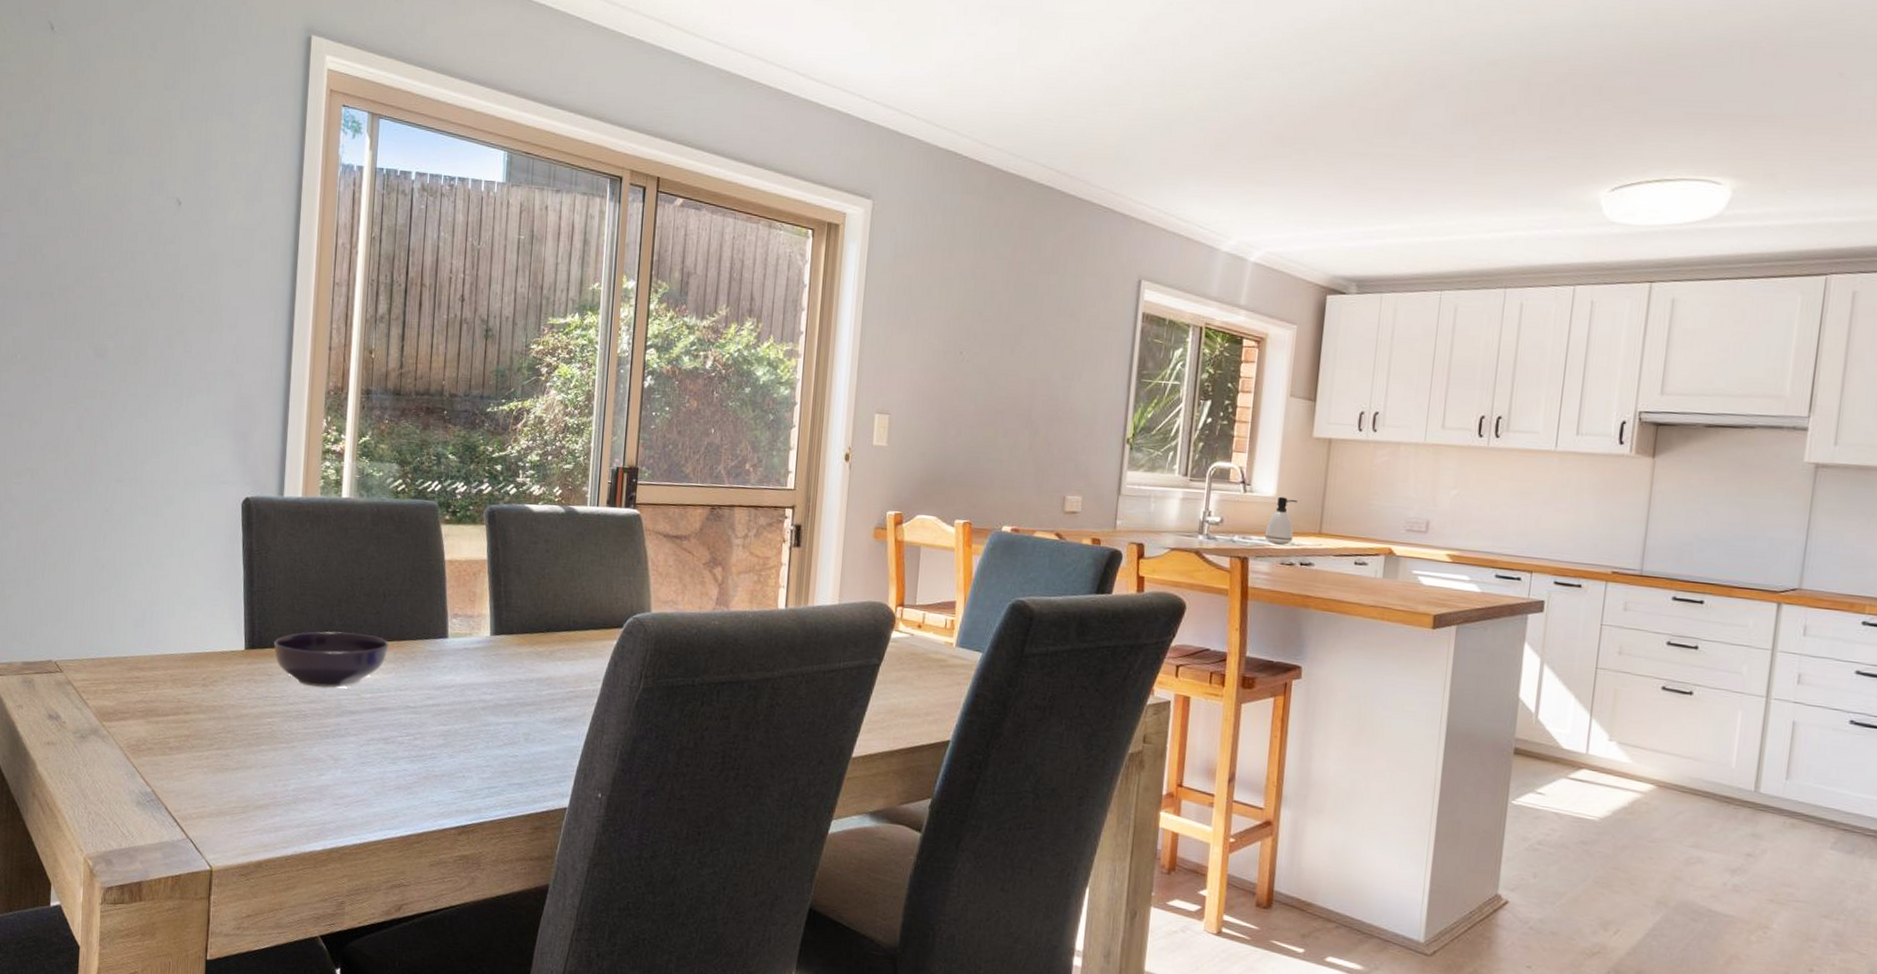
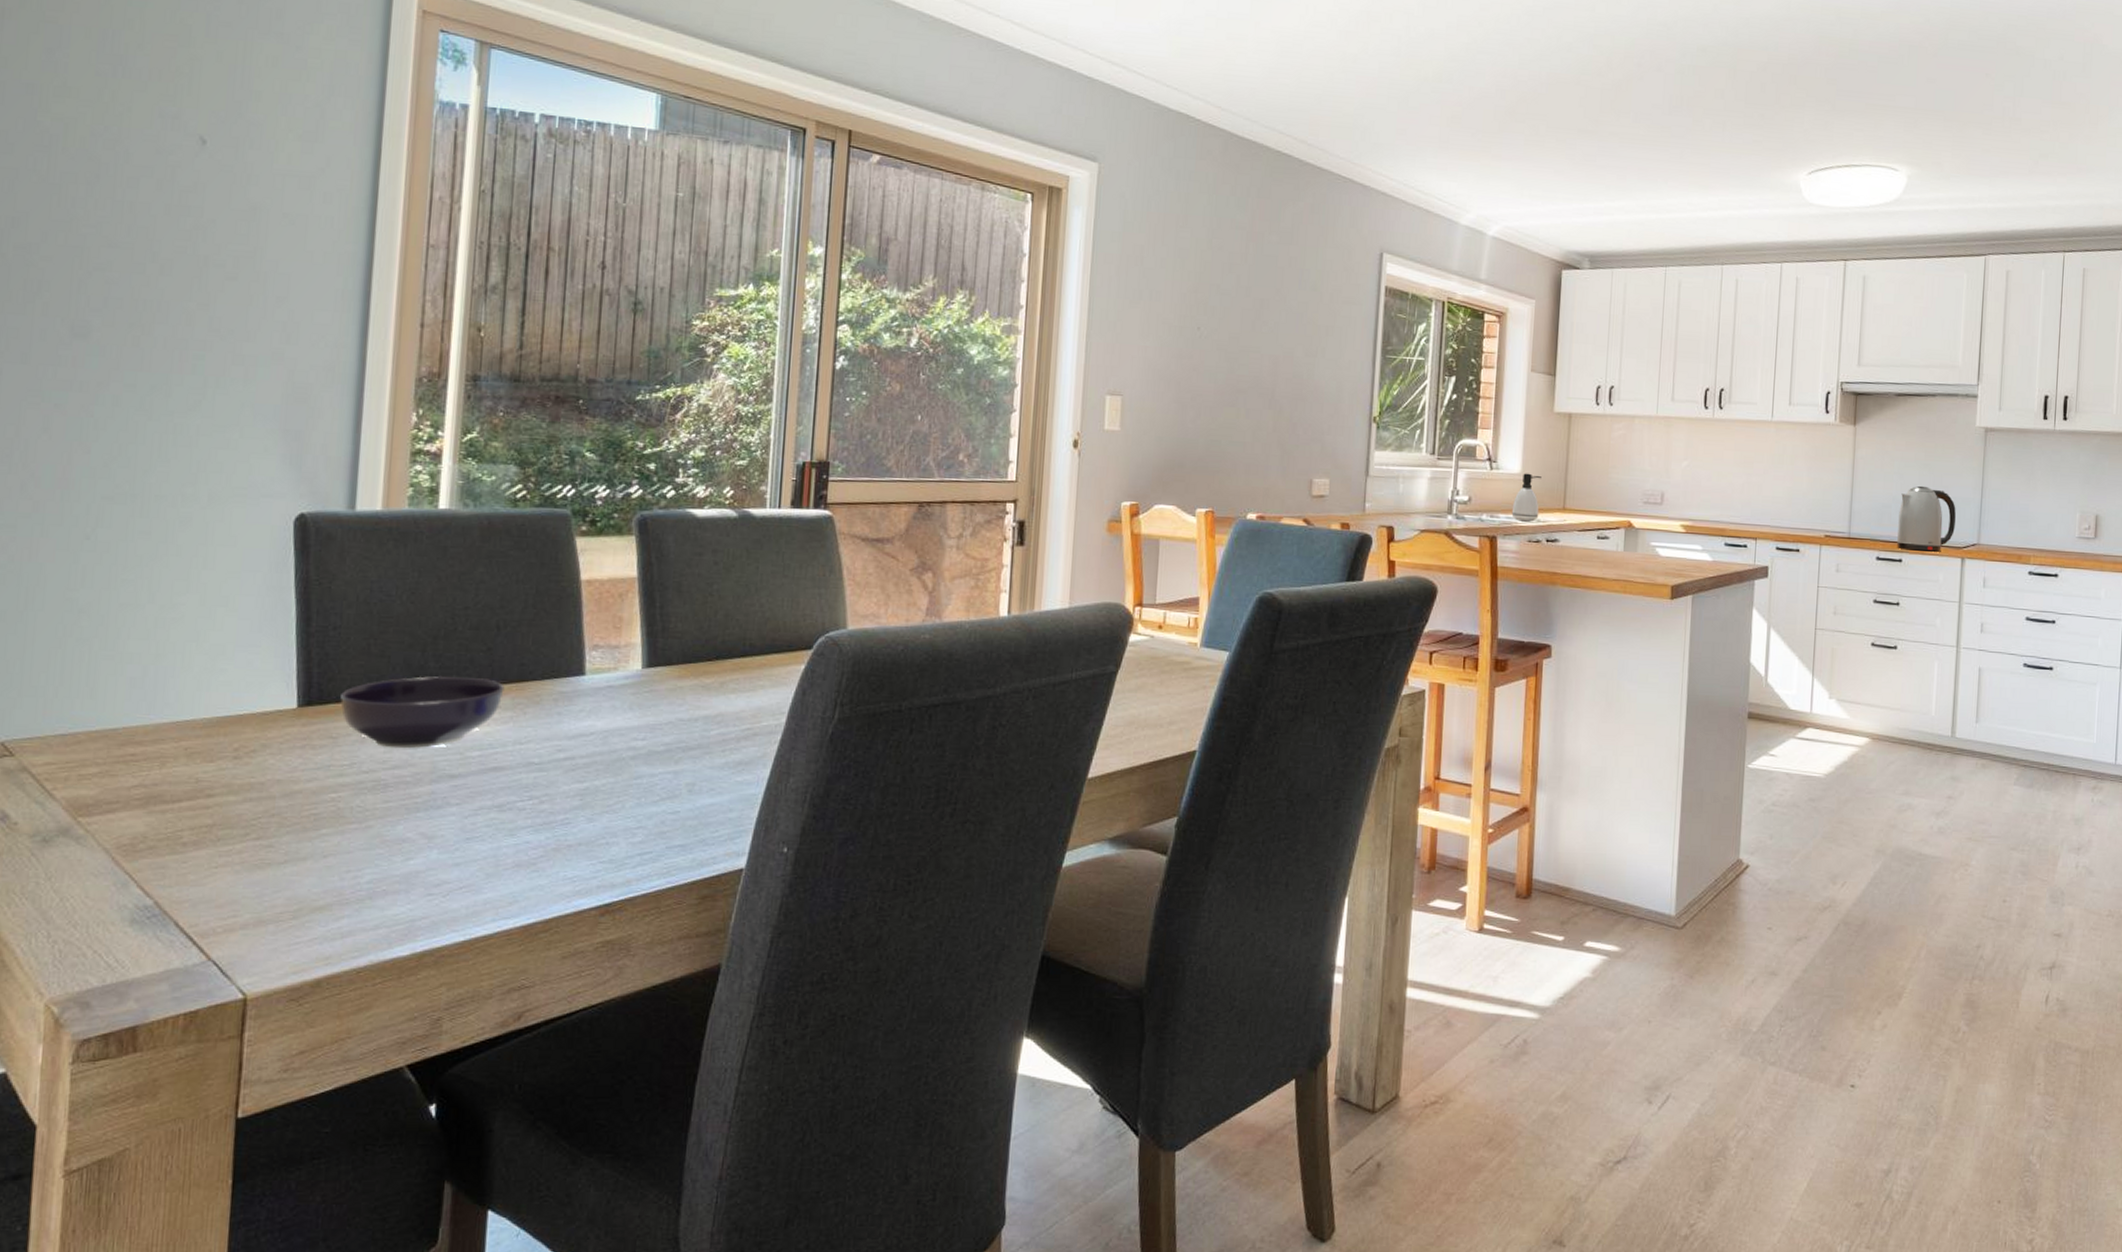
kettle: none [1698,523,1774,595] -> present [1897,485,1956,552]

